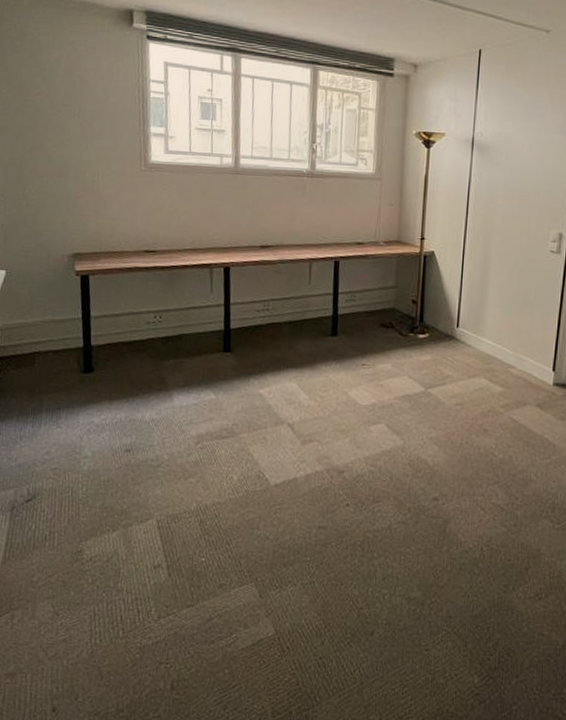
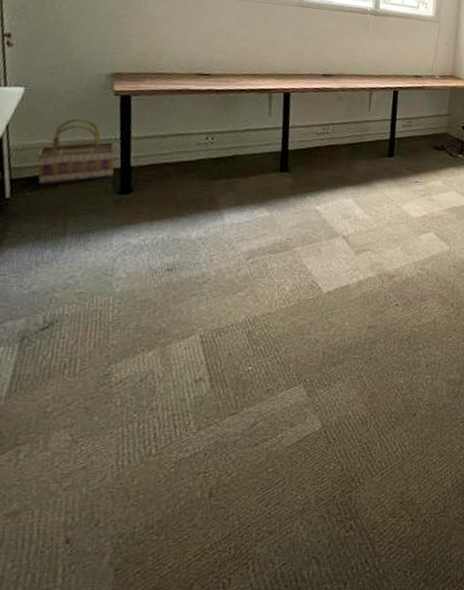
basket: none [17,298,79,362] -> present [36,118,116,184]

